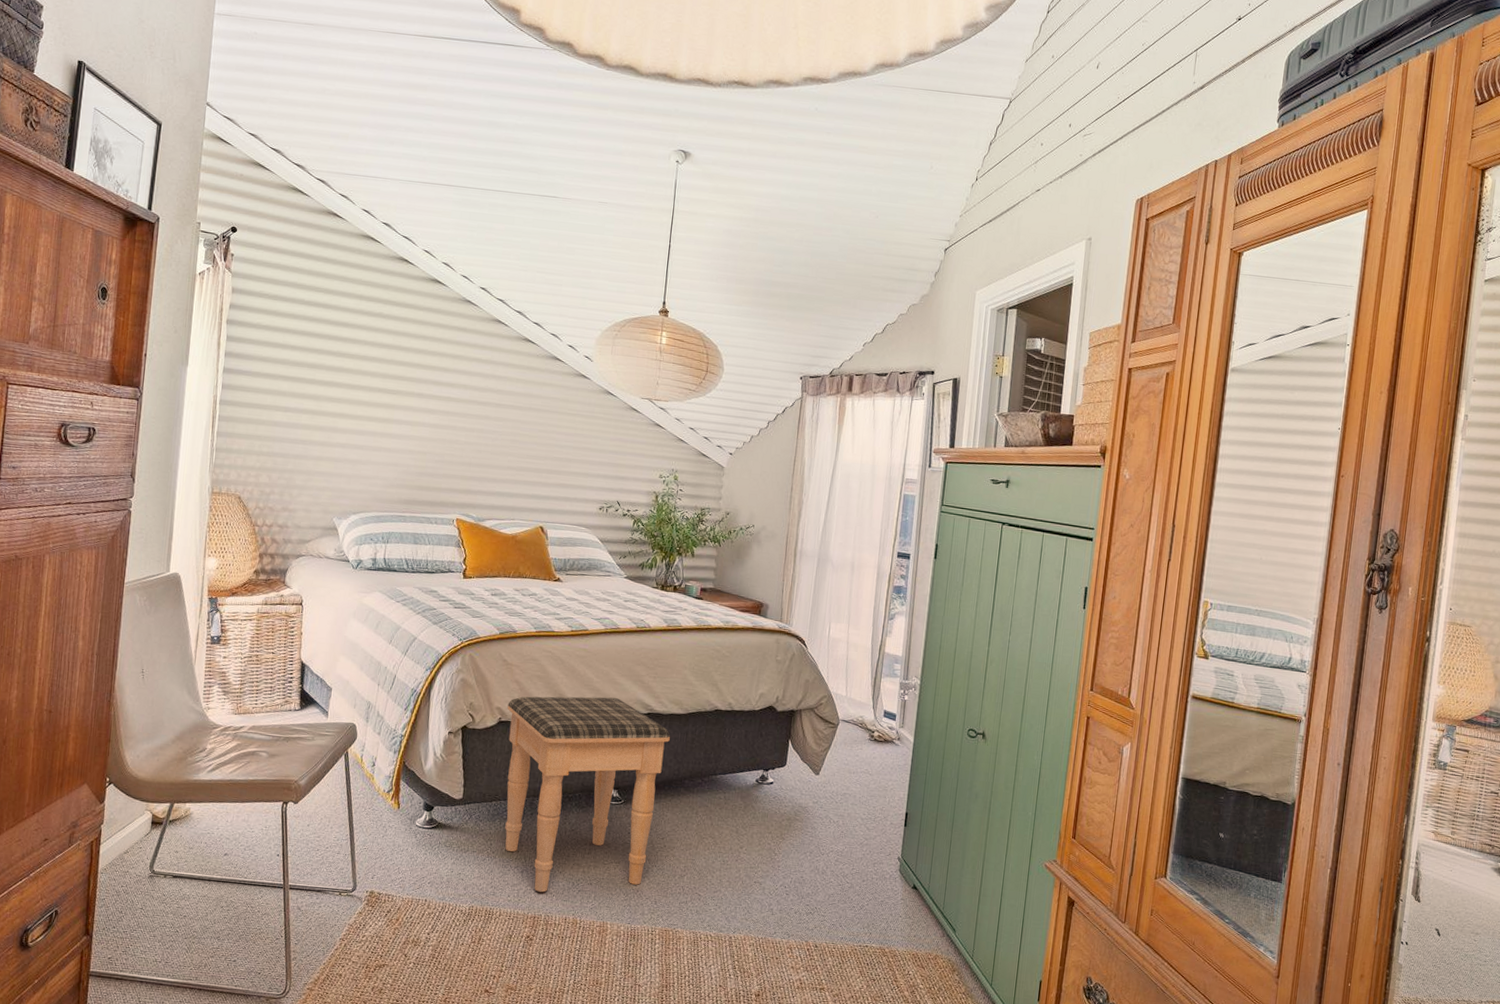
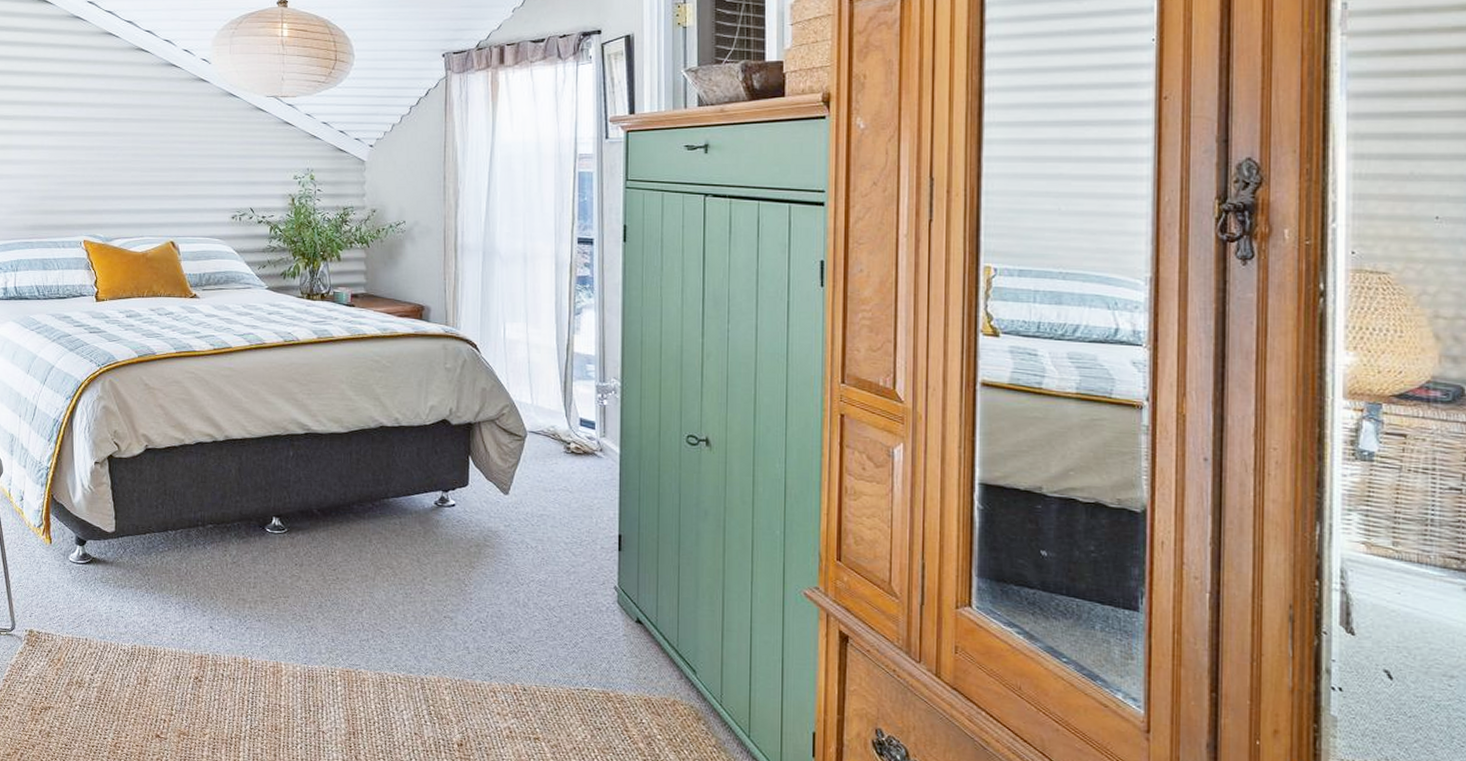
footstool: present [505,696,670,892] -> none [153,418,332,630]

